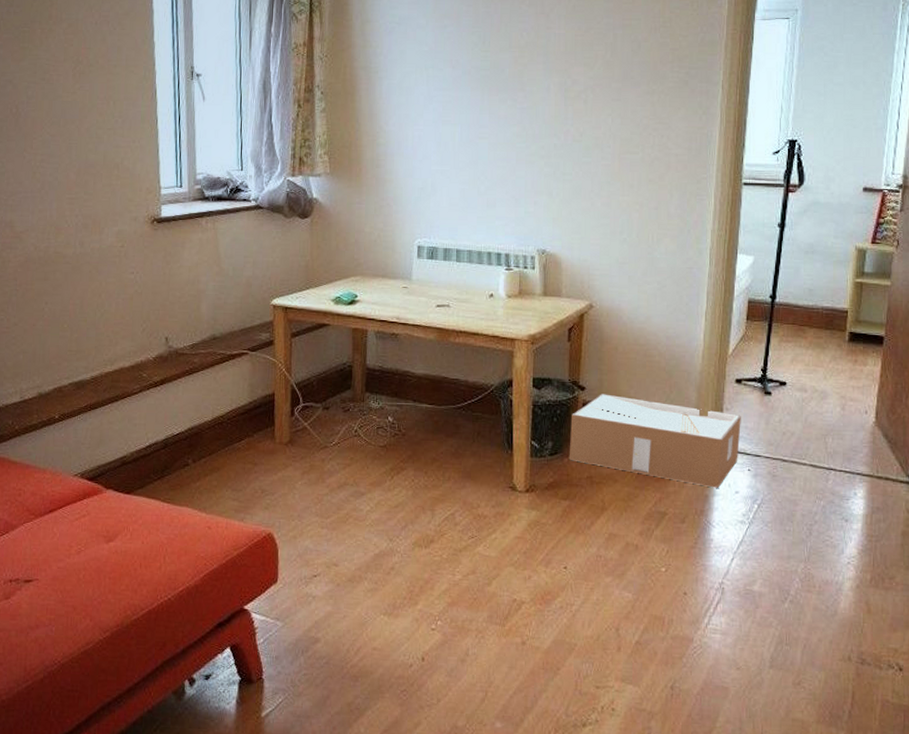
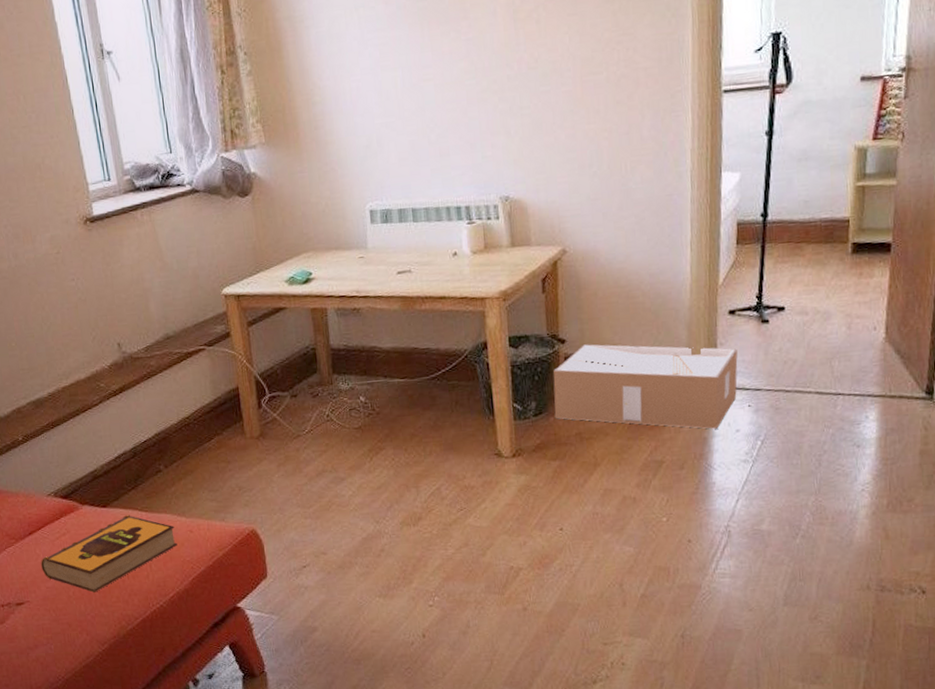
hardback book: none [56,504,194,578] -> present [41,515,177,593]

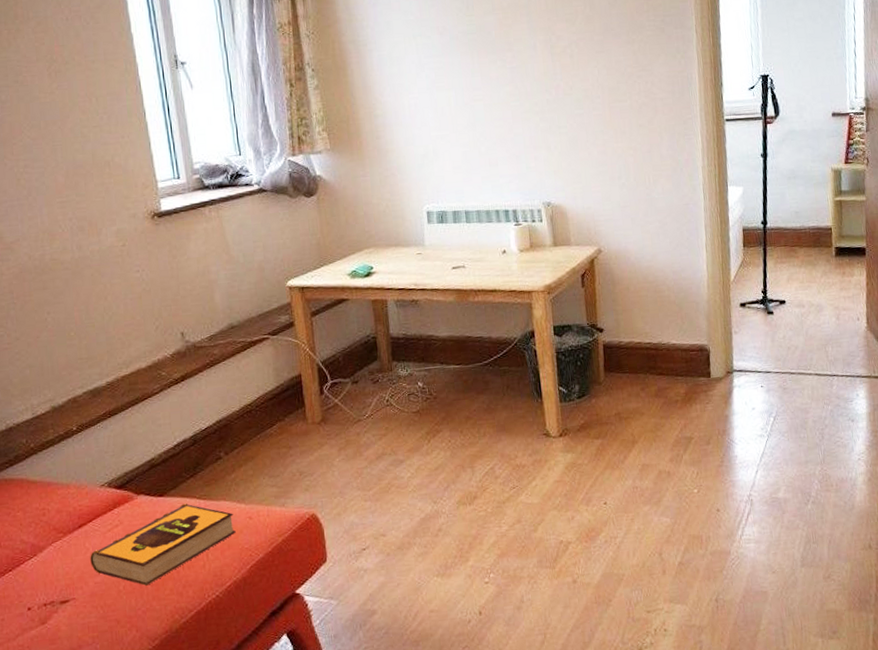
cardboard box: present [553,344,738,429] -> none [593,332,751,408]

